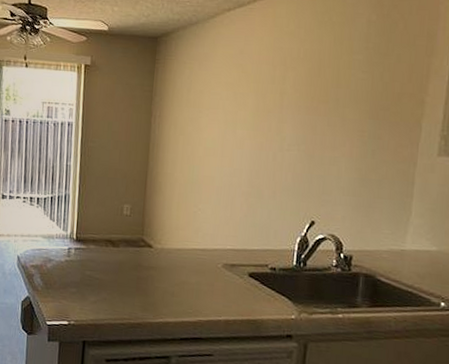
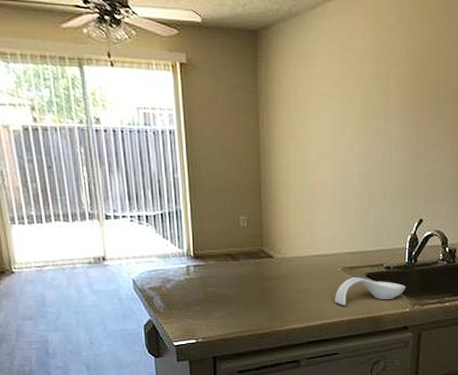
spoon rest: none [212,275,293,304] -> present [334,276,406,305]

